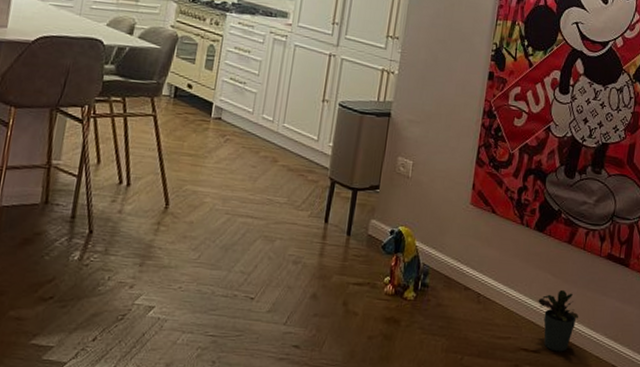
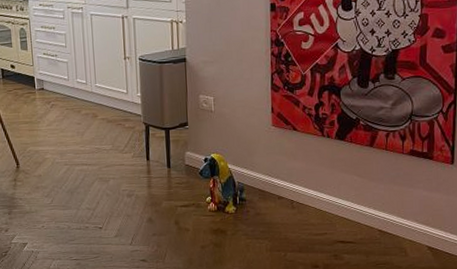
potted plant: present [538,289,578,352] -> none [348,187,388,241]

